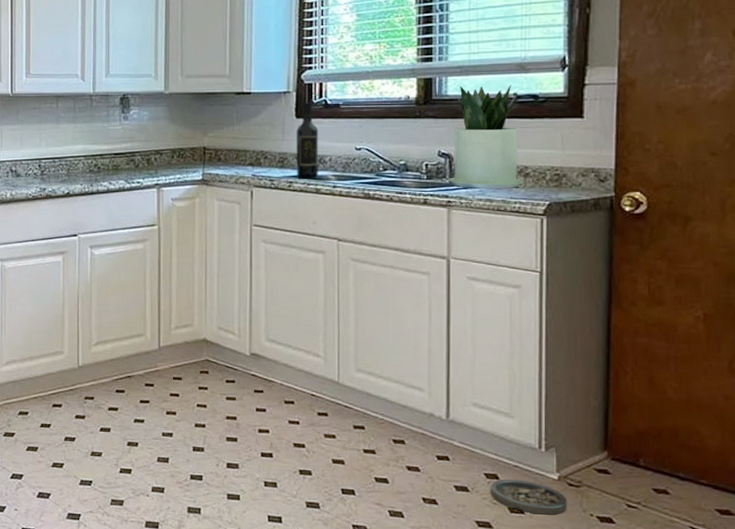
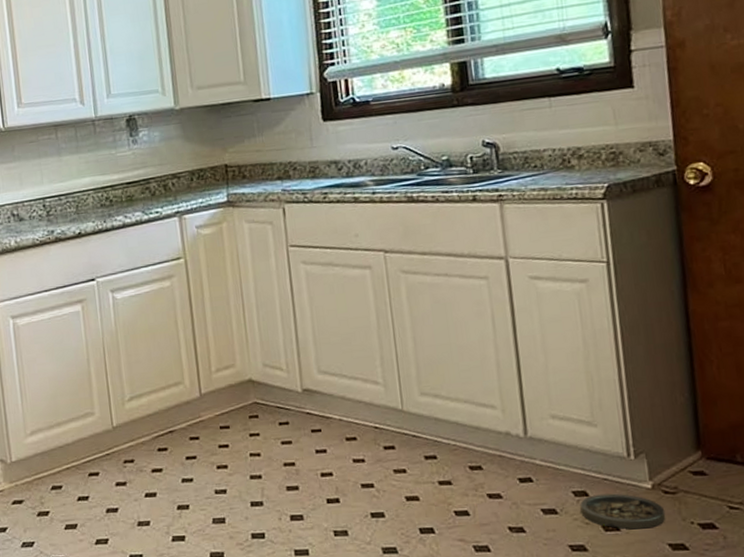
wine bottle: present [296,102,319,179] -> none [325,102,355,188]
planter: present [447,84,525,189] -> none [495,59,580,179]

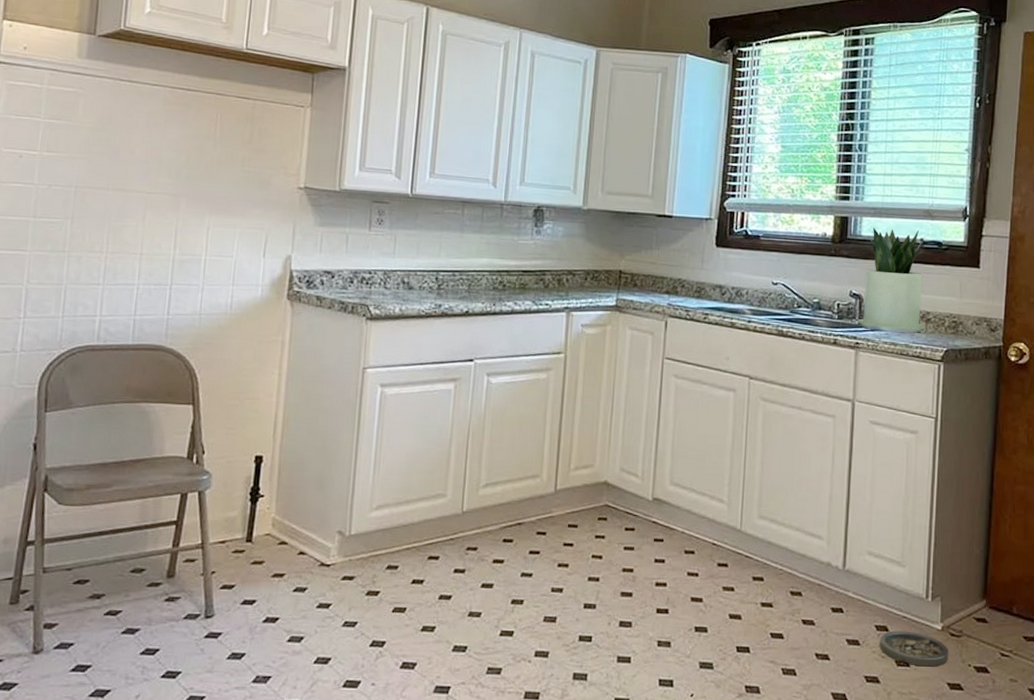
planter: none [495,59,580,179] -> present [856,228,927,334]

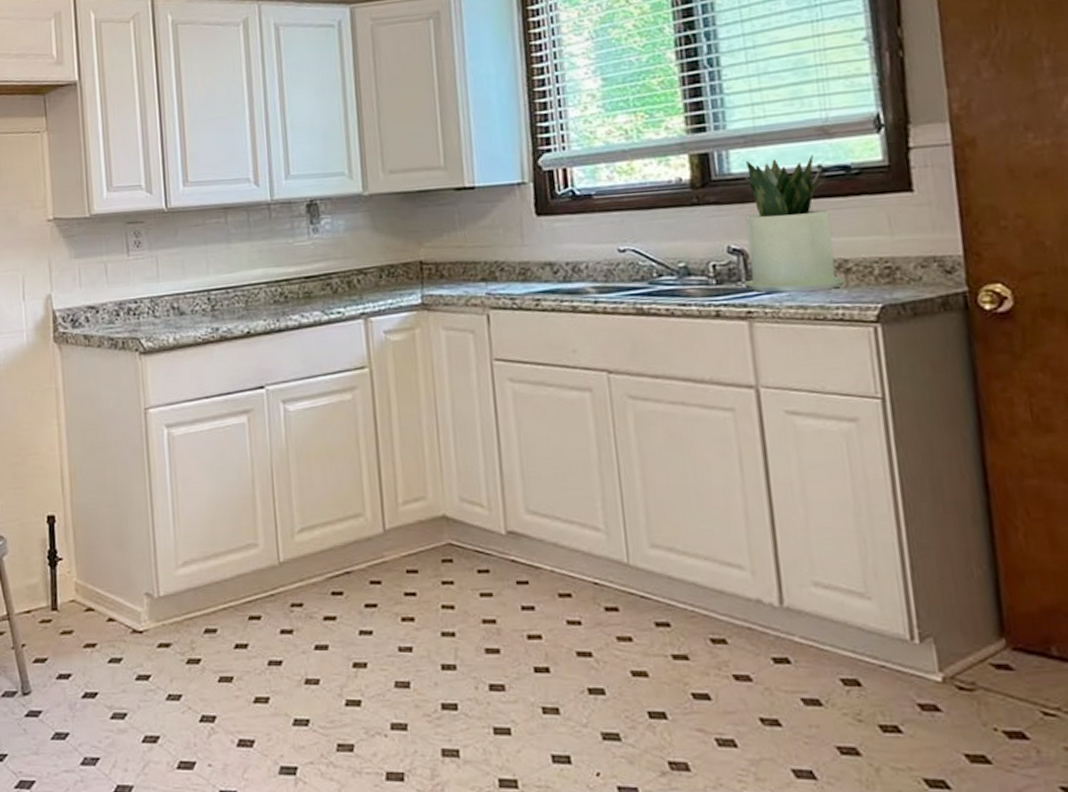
pet bowl: present [879,631,949,667] -> none [850,685,961,733]

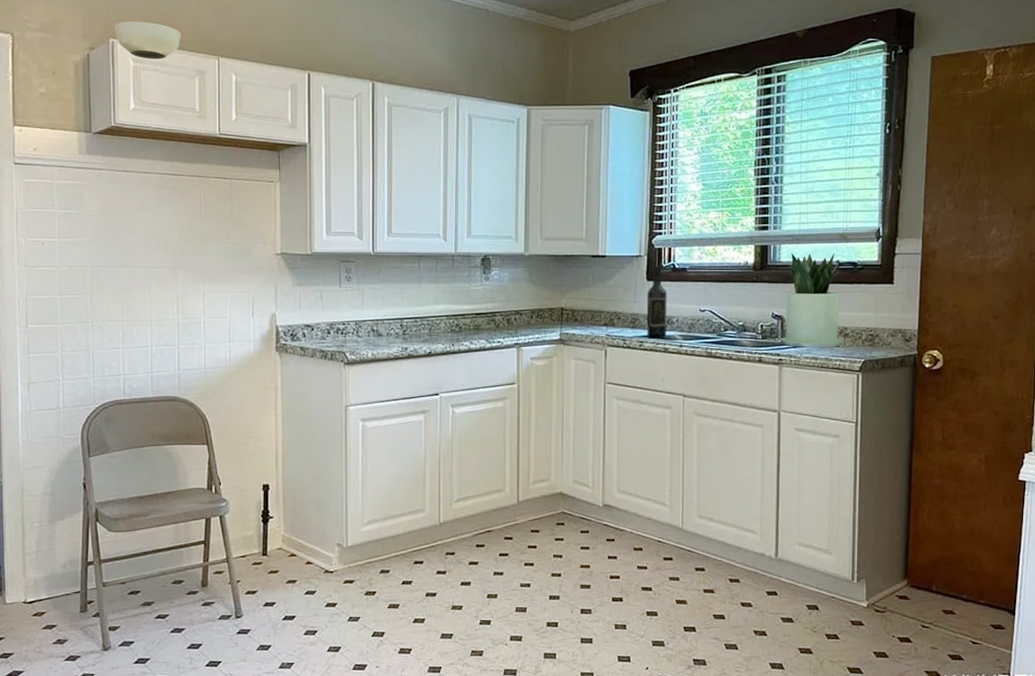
wine bottle: none [539,194,573,295] -> present [646,266,667,339]

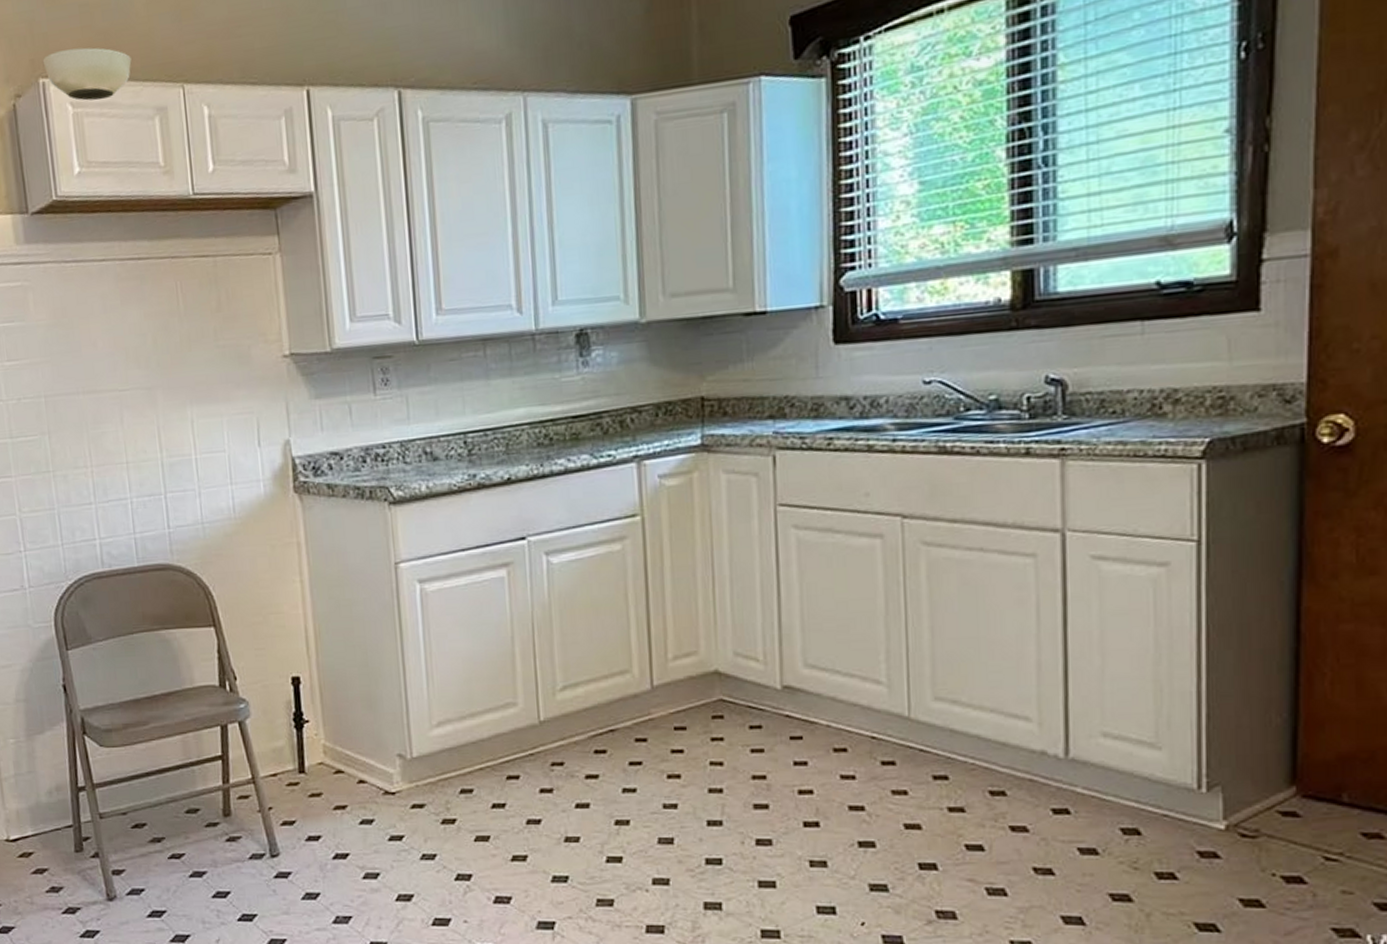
wine bottle: present [646,266,667,339] -> none [835,319,870,432]
planter: present [779,252,845,348] -> none [1058,268,1174,428]

